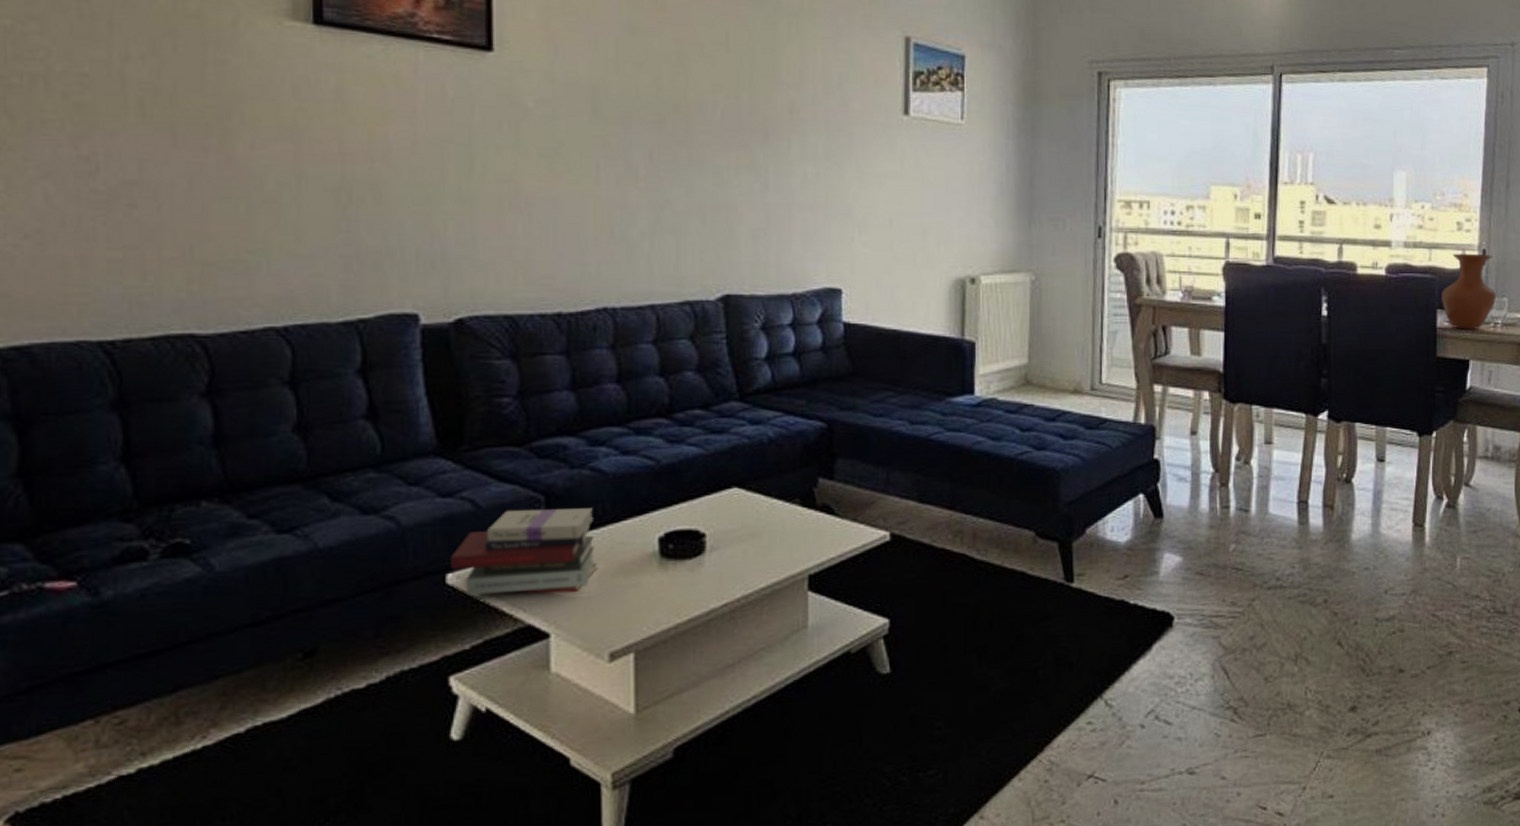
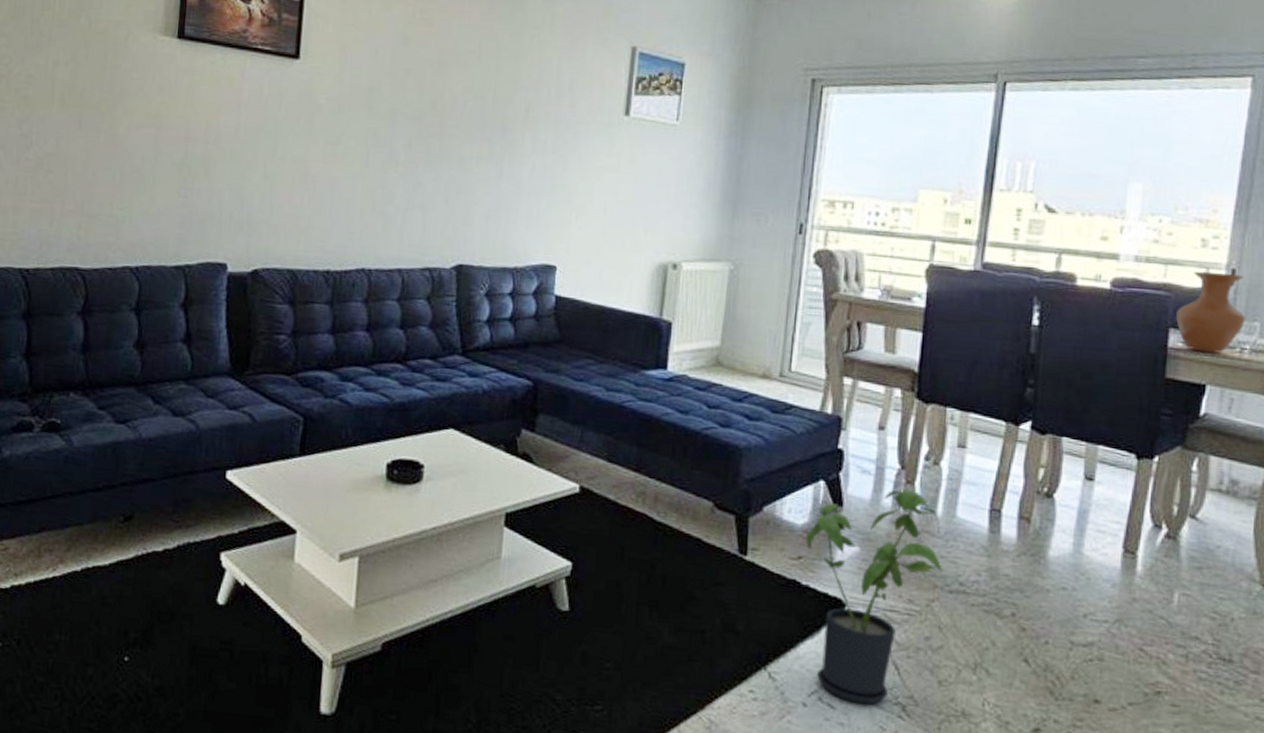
books: present [450,508,598,596] -> none [230,426,338,499]
house plant: none [1129,490,1261,716] -> present [805,487,944,705]

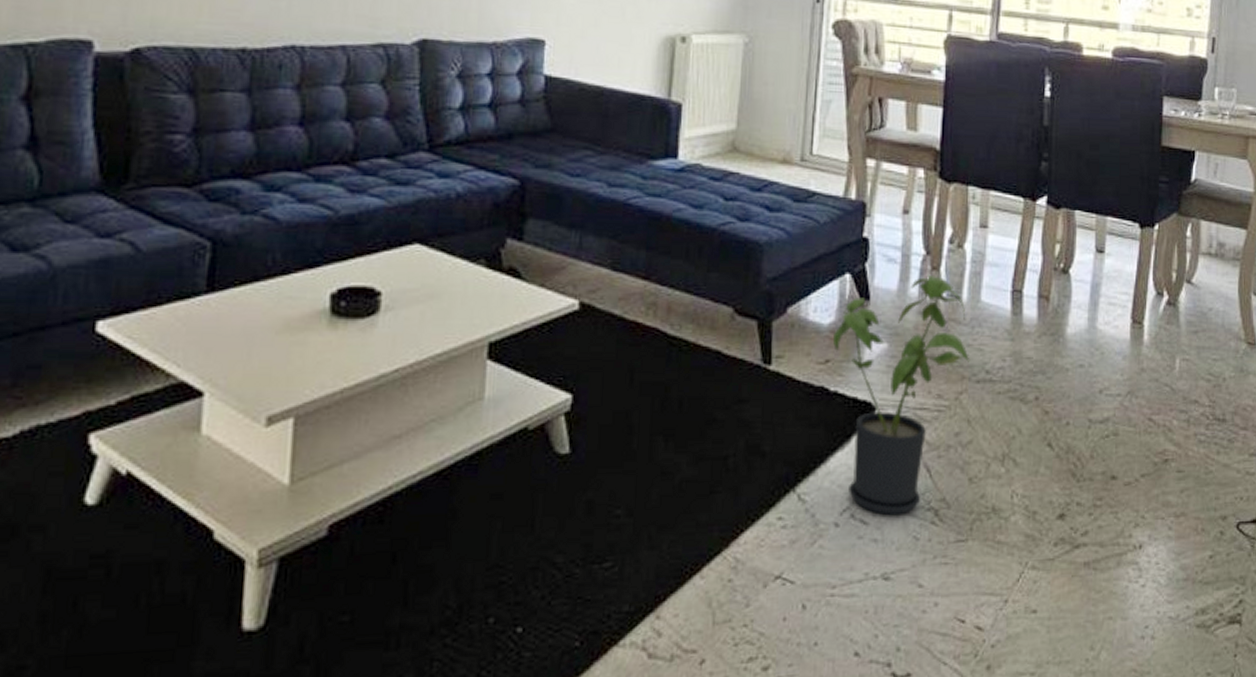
vase: present [1176,271,1246,353] -> none [1169,39,1225,120]

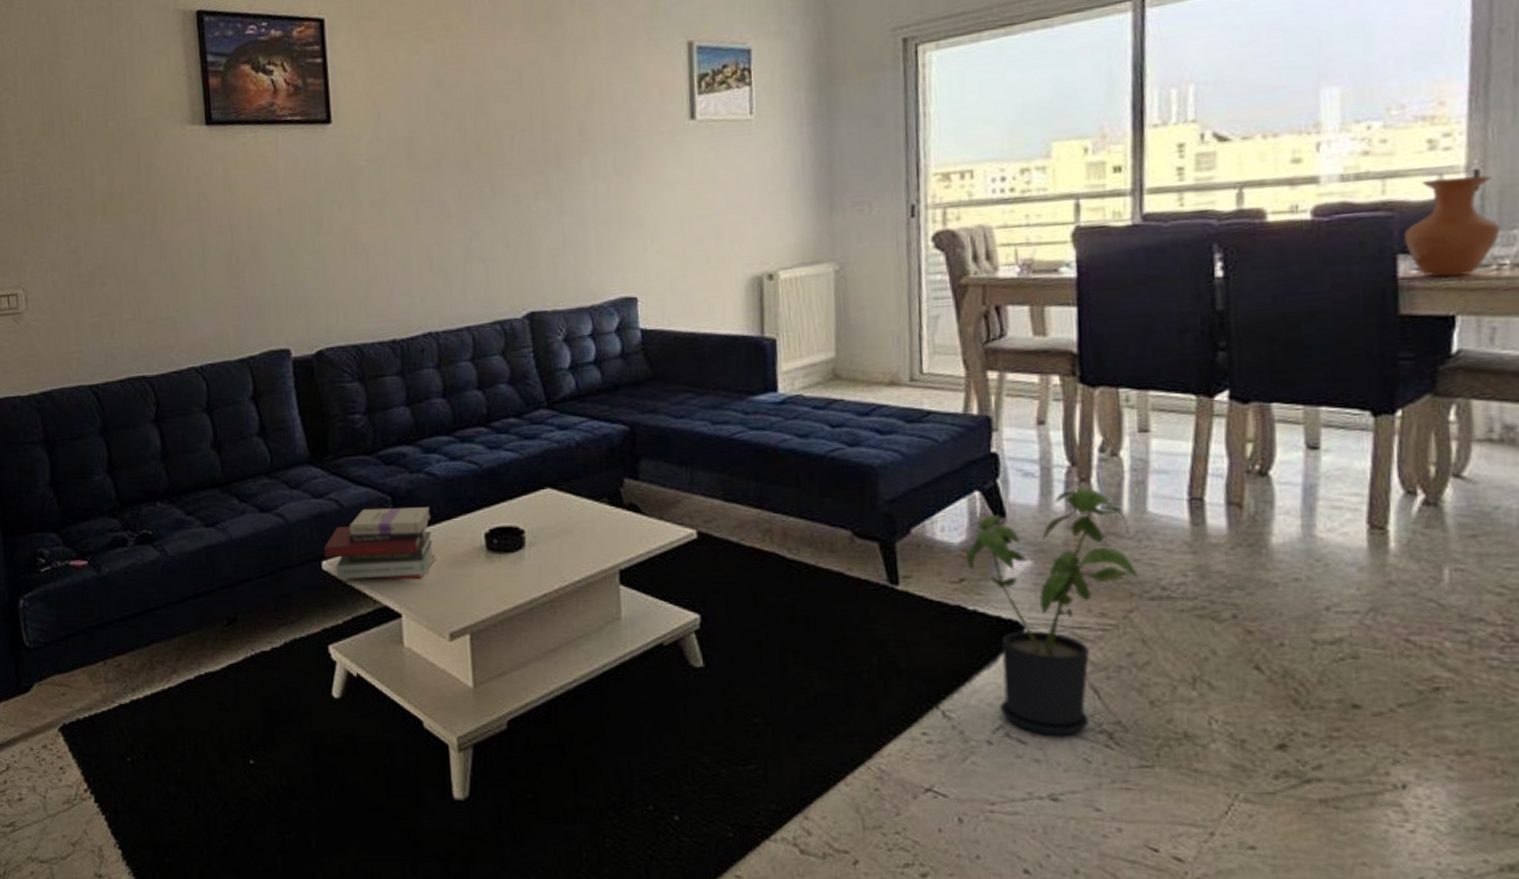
books: none [102,256,263,347] -> present [324,507,437,580]
vase: none [1169,39,1225,120] -> present [1404,175,1501,277]

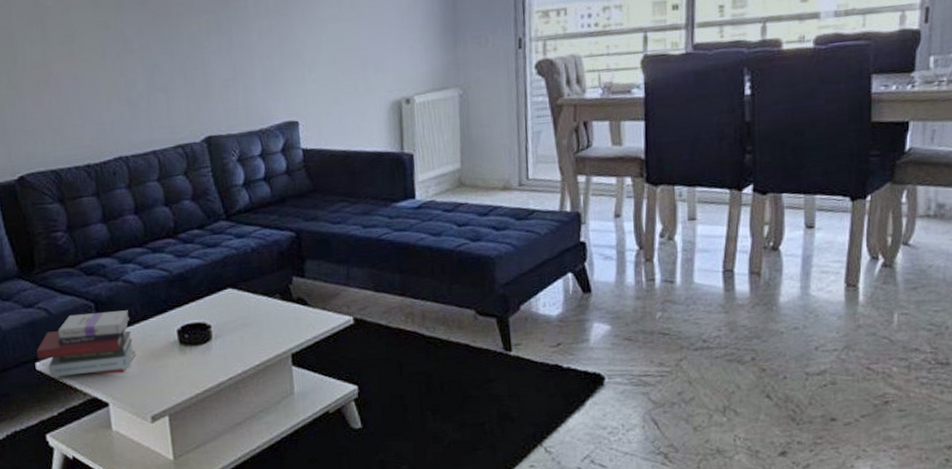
house plant: present [965,486,1140,737] -> none [561,265,688,460]
vase: present [1404,175,1501,277] -> none [877,11,942,92]

